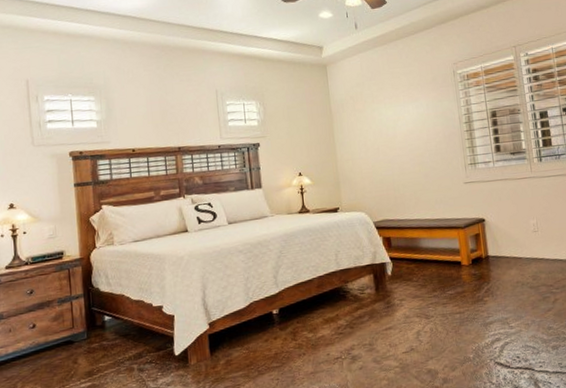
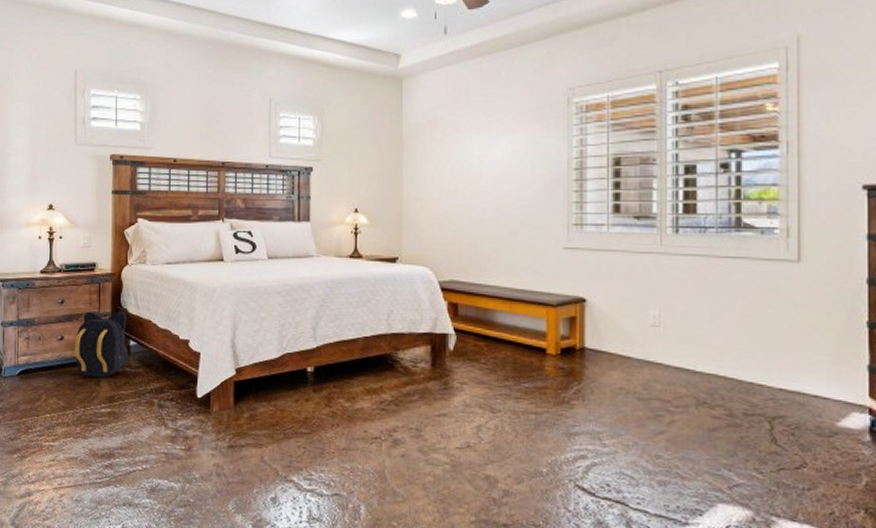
backpack: none [47,290,105,358] -> present [74,311,129,378]

